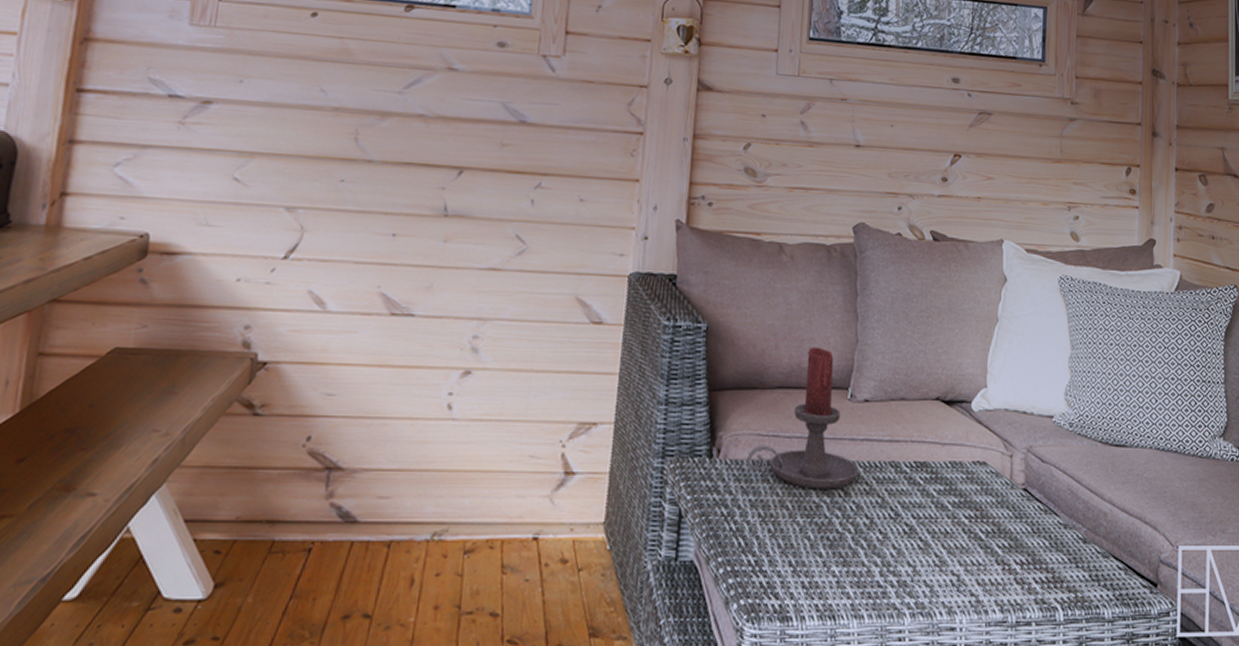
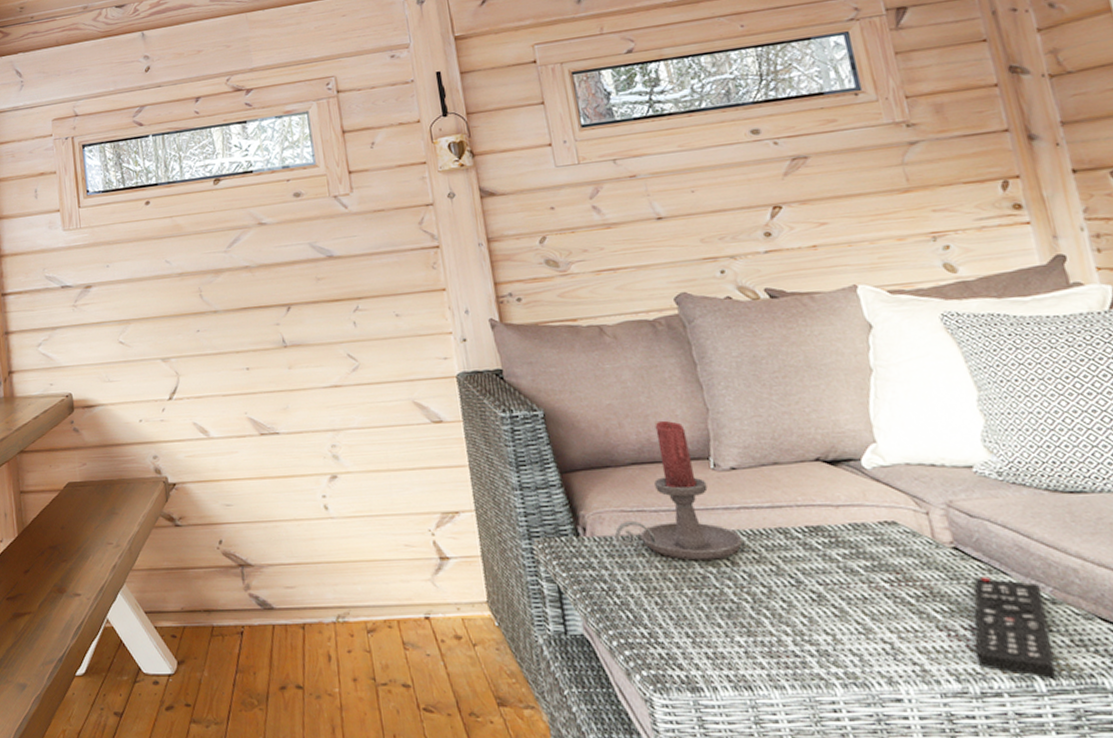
remote control: none [1019,516,1079,611] -> present [974,576,1058,680]

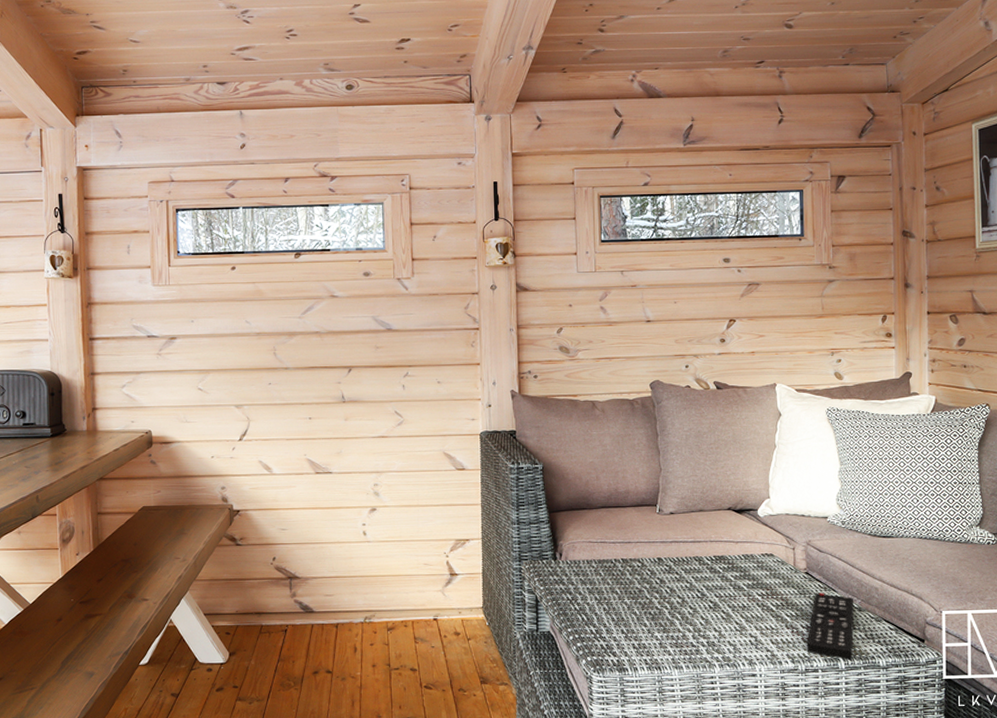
candle holder: present [615,420,743,561] -> none [583,476,670,579]

